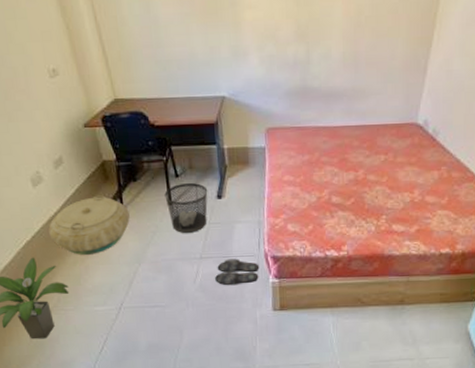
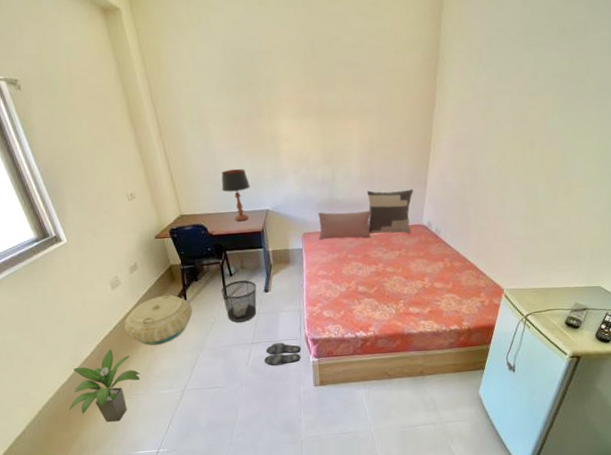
table lamp: none [166,41,202,111] -> present [221,168,250,222]
pillow: none [286,102,353,138] -> present [318,210,371,240]
pillow: none [348,77,410,134] -> present [366,189,414,234]

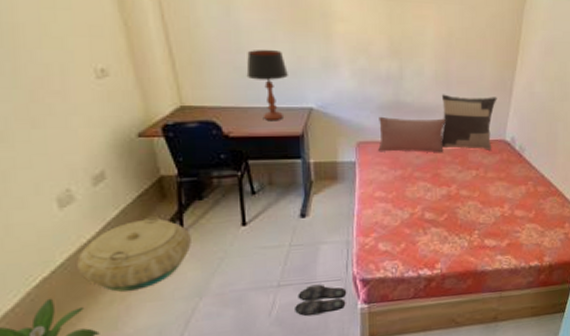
waste bin: present [221,280,257,323] -> none [237,200,290,258]

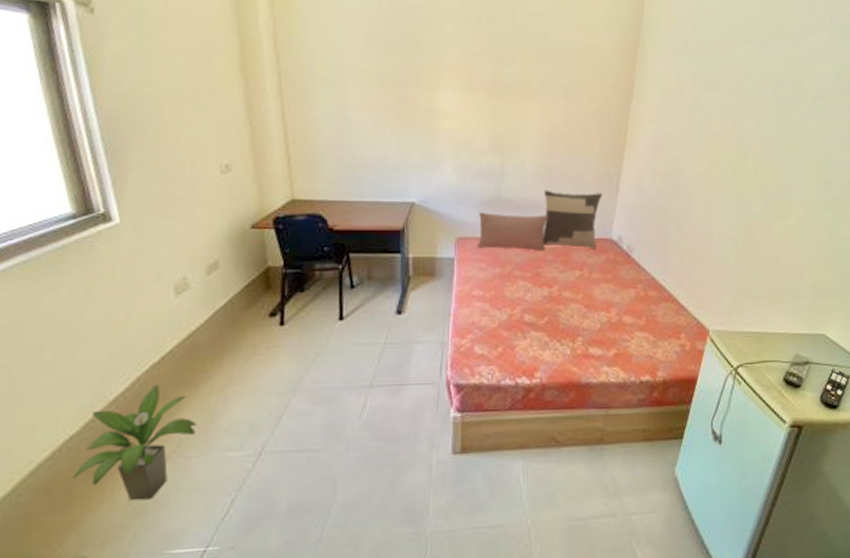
basket: present [77,217,191,292] -> none [184,307,290,382]
table lamp: present [246,49,288,122] -> none [354,145,393,216]
slippers: present [295,284,346,316] -> none [385,387,438,421]

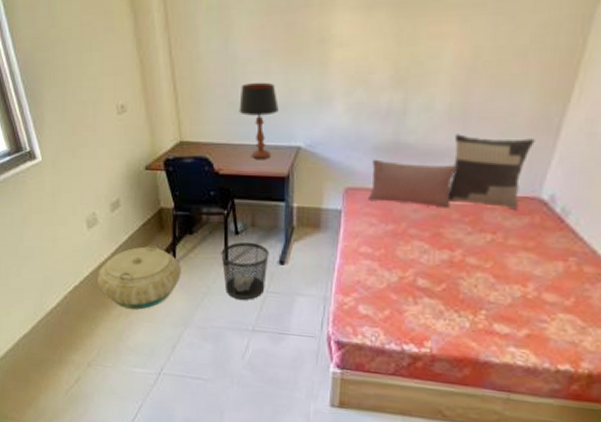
potted plant: present [72,384,197,501] -> none [27,303,110,394]
basket: none [184,307,290,382] -> present [97,245,181,310]
waste bin: none [335,294,386,355] -> present [221,241,270,300]
table lamp: none [354,145,393,216] -> present [239,82,279,160]

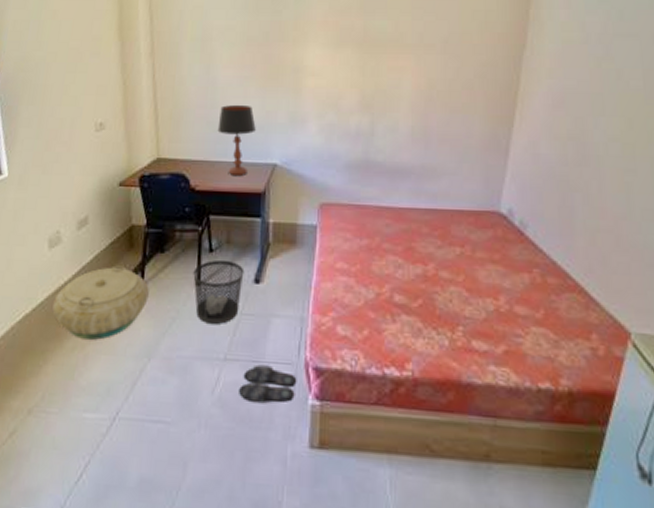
slippers: none [267,336,318,369] -> present [239,364,296,403]
pillow: present [368,159,457,208] -> none [343,176,423,223]
pillow: present [447,134,535,210] -> none [416,153,489,224]

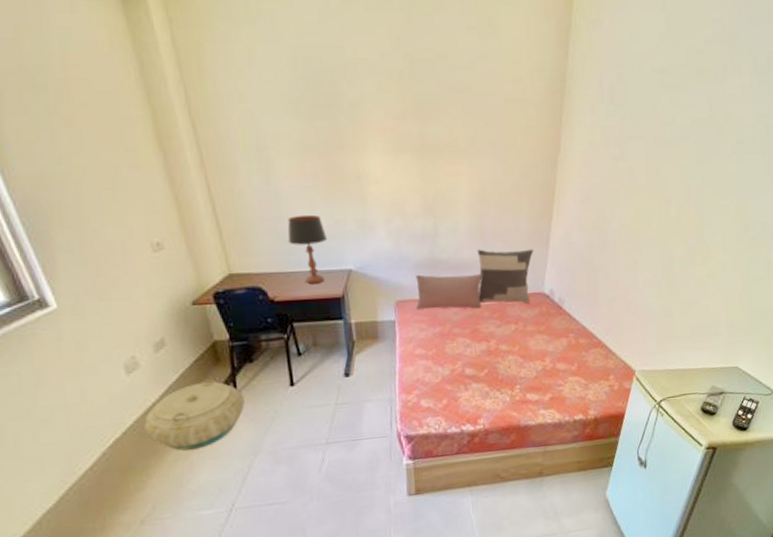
waste bin: present [193,259,245,324] -> none [285,360,334,417]
slippers: present [239,364,296,403] -> none [343,441,391,472]
pillow: none [343,176,423,223] -> present [416,273,482,310]
pillow: none [416,153,489,224] -> present [477,249,534,304]

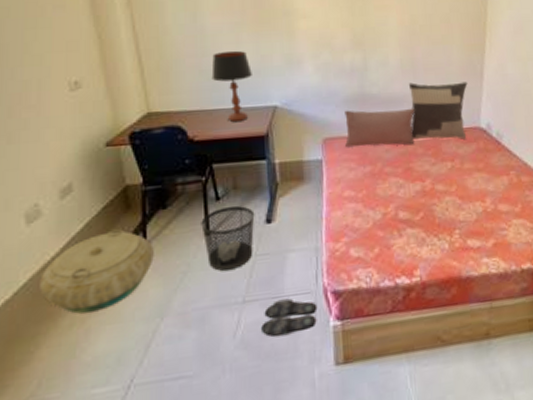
waste bin: none [285,360,334,417] -> present [201,205,255,271]
slippers: none [343,441,391,472] -> present [261,298,316,337]

